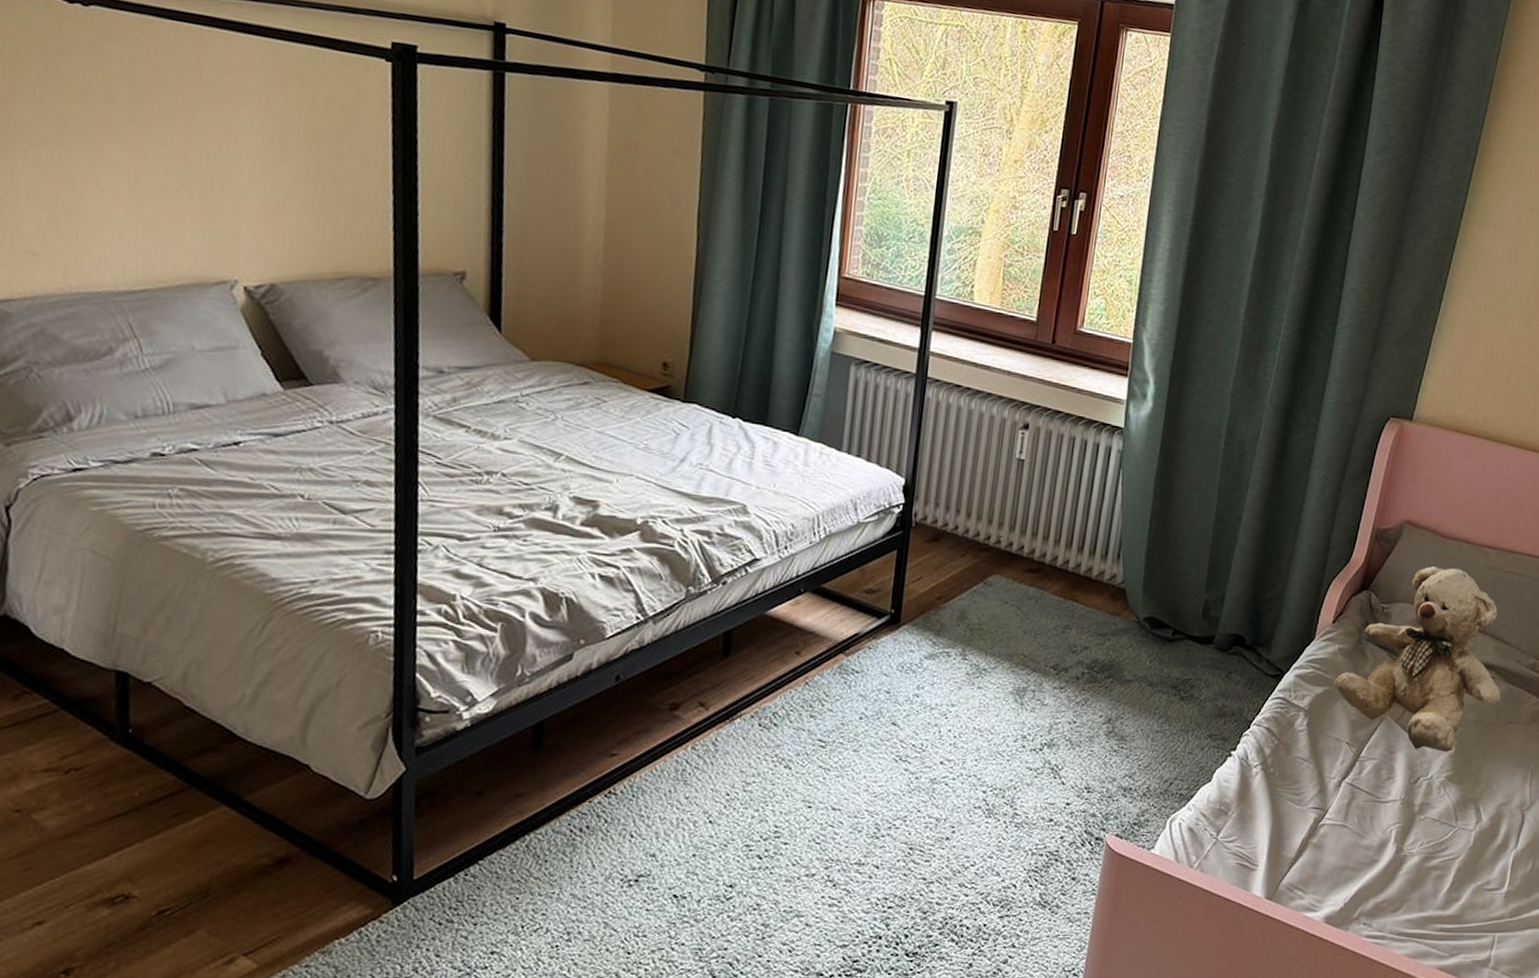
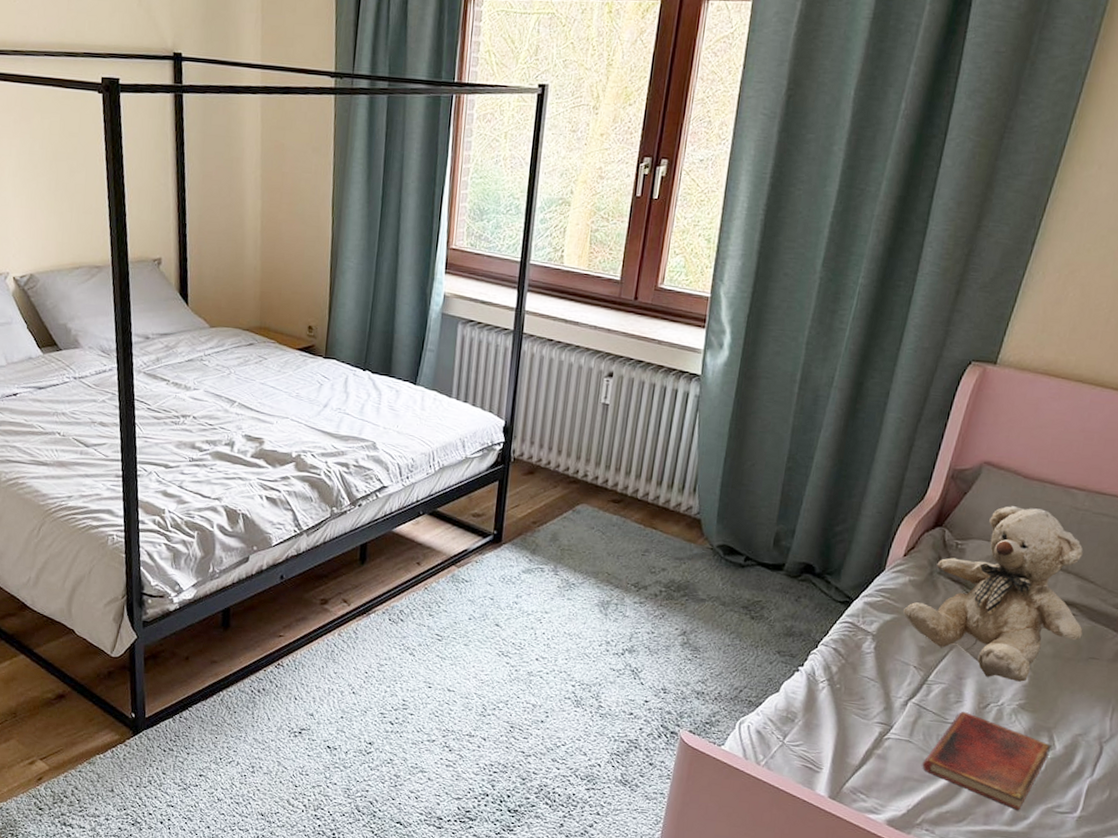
diary: none [1357,788,1479,892] -> present [922,711,1052,811]

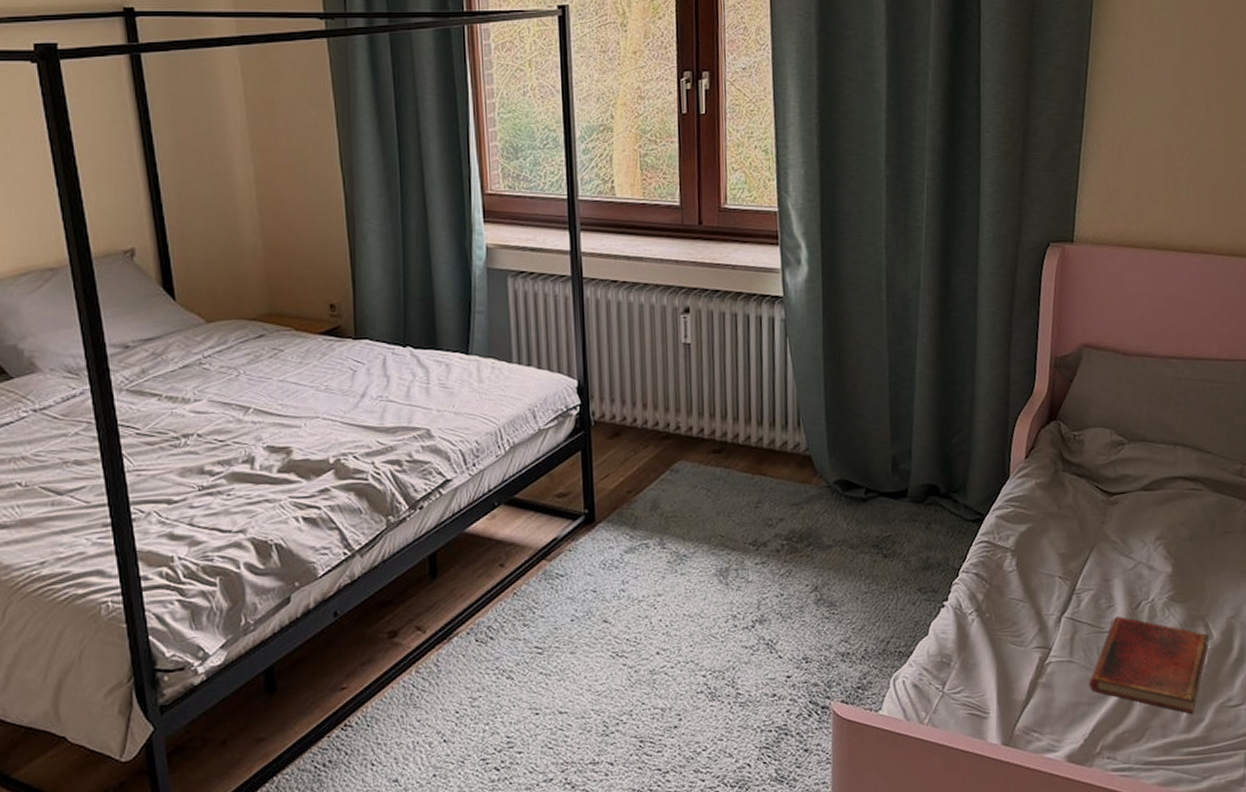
teddy bear: present [903,506,1083,682] -> none [1037,385,1212,573]

